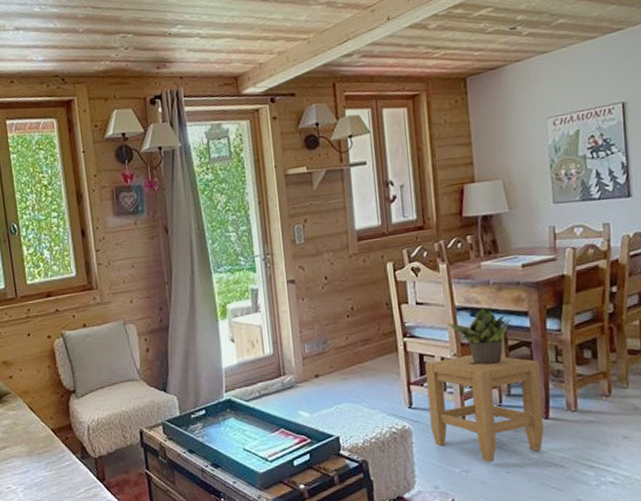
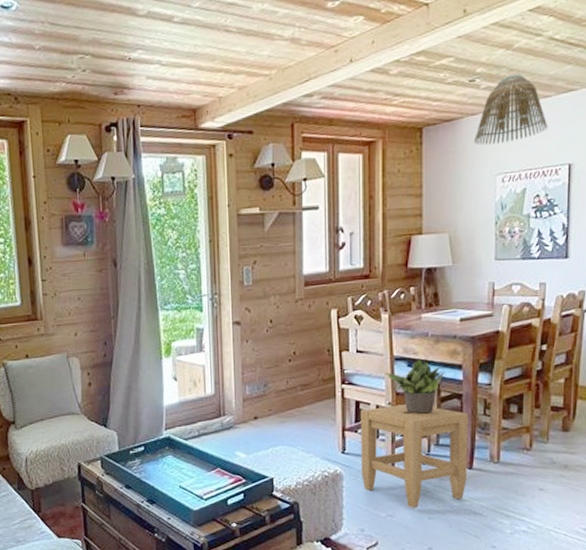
lamp shade: none [520,18,597,91] -> present [473,73,548,145]

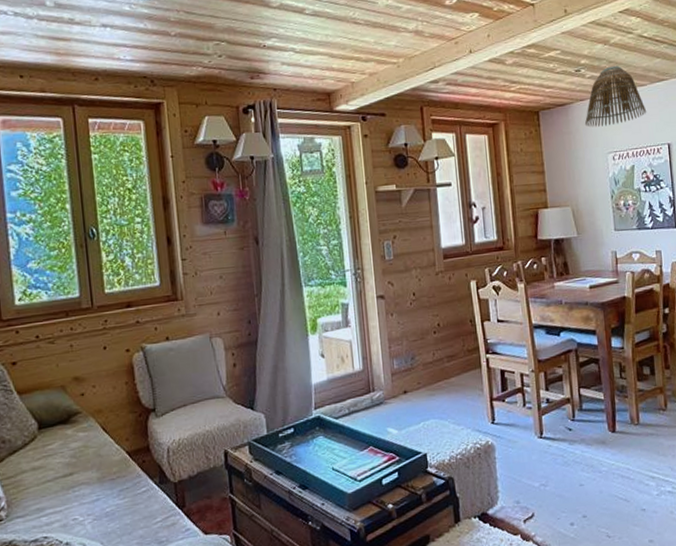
stool: present [361,404,469,508] -> none [506,371,612,476]
potted plant: present [385,358,445,414] -> none [525,325,581,380]

